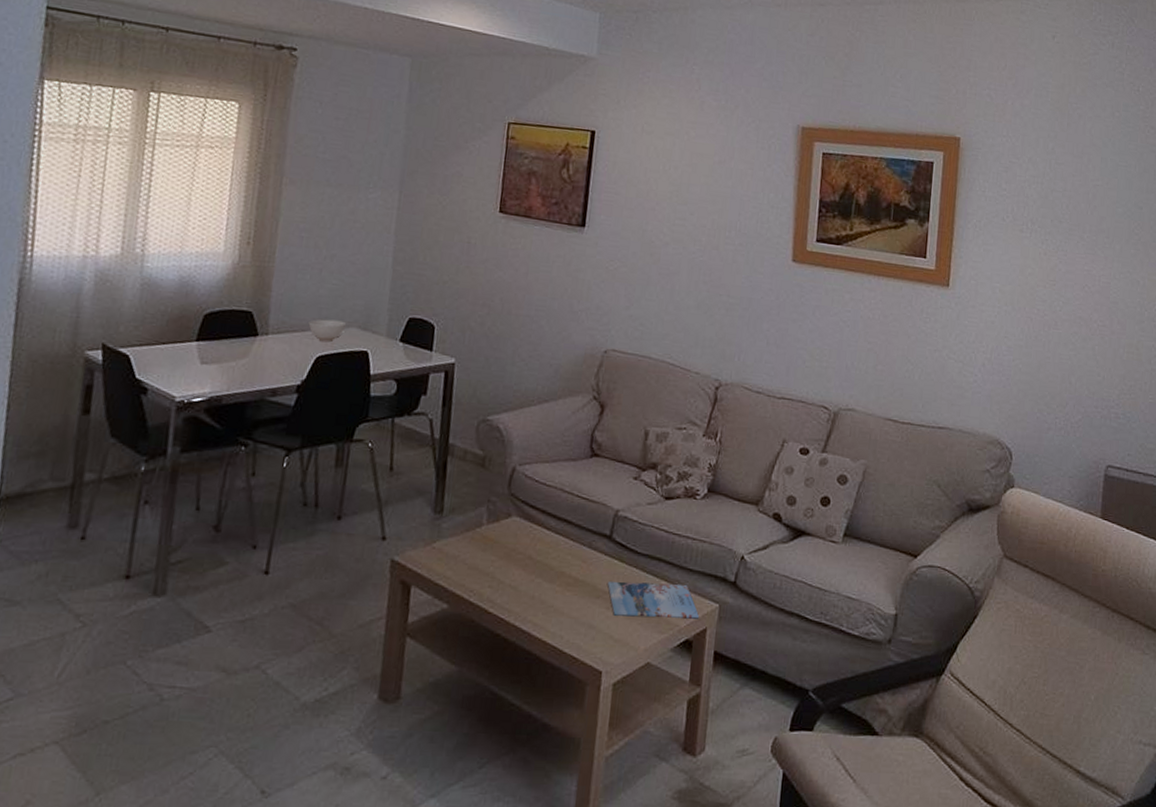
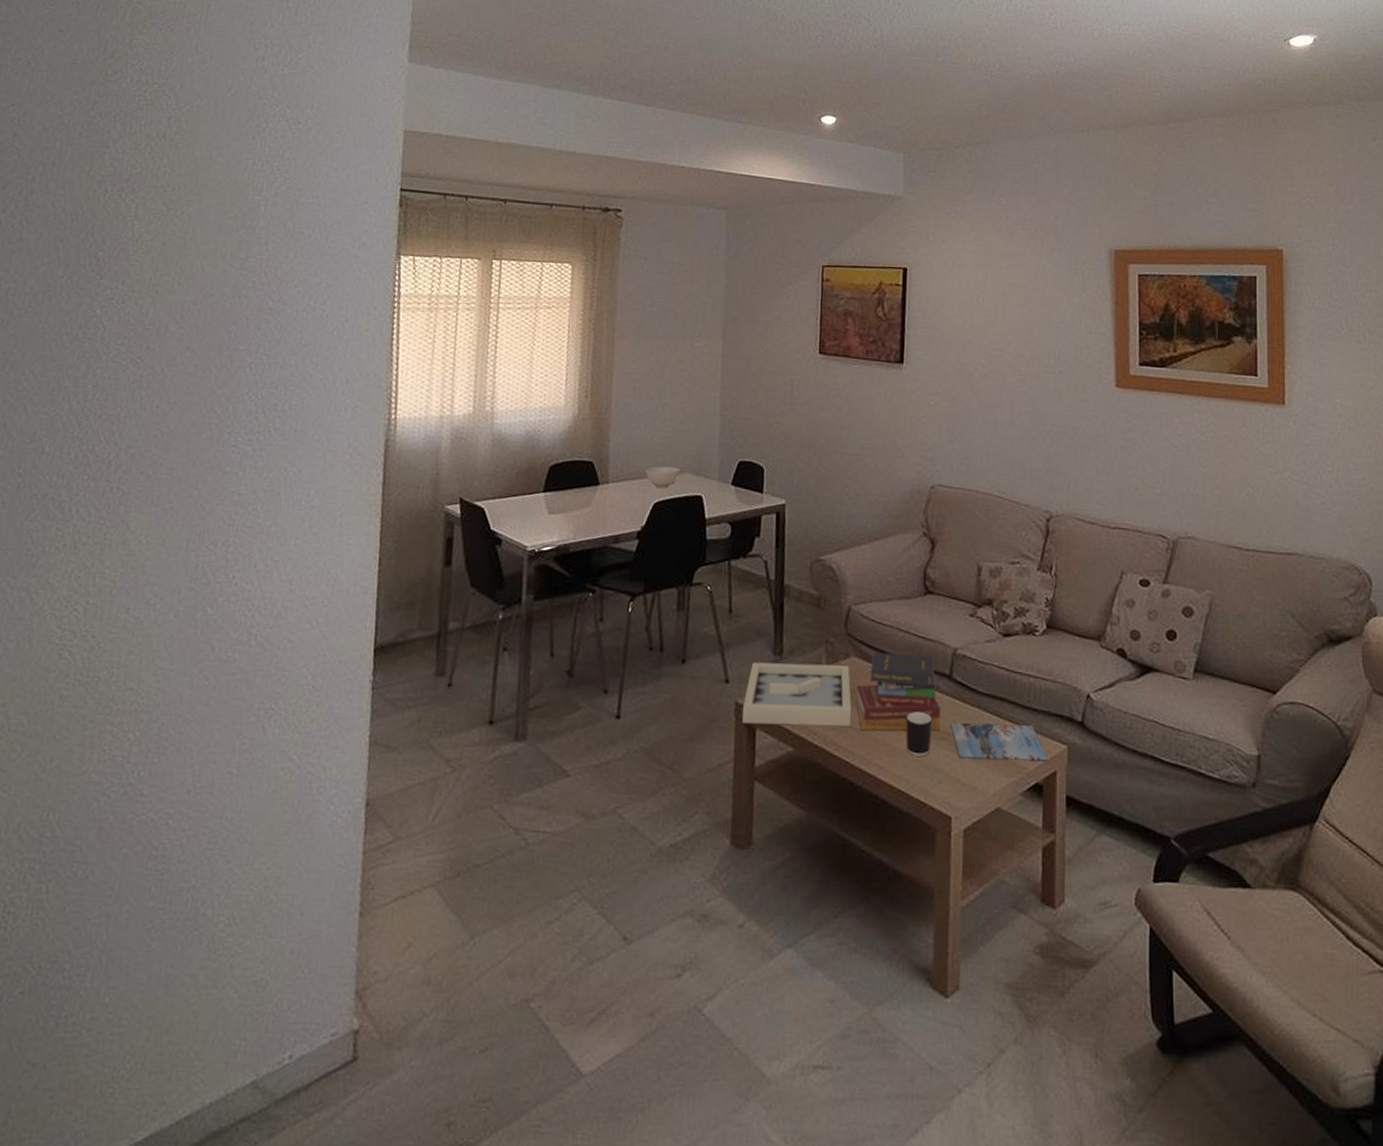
decorative tray: none [397,520,511,585] -> present [741,662,852,728]
books: none [514,512,599,590] -> present [855,652,941,731]
mug: none [562,569,591,613] -> present [905,710,933,756]

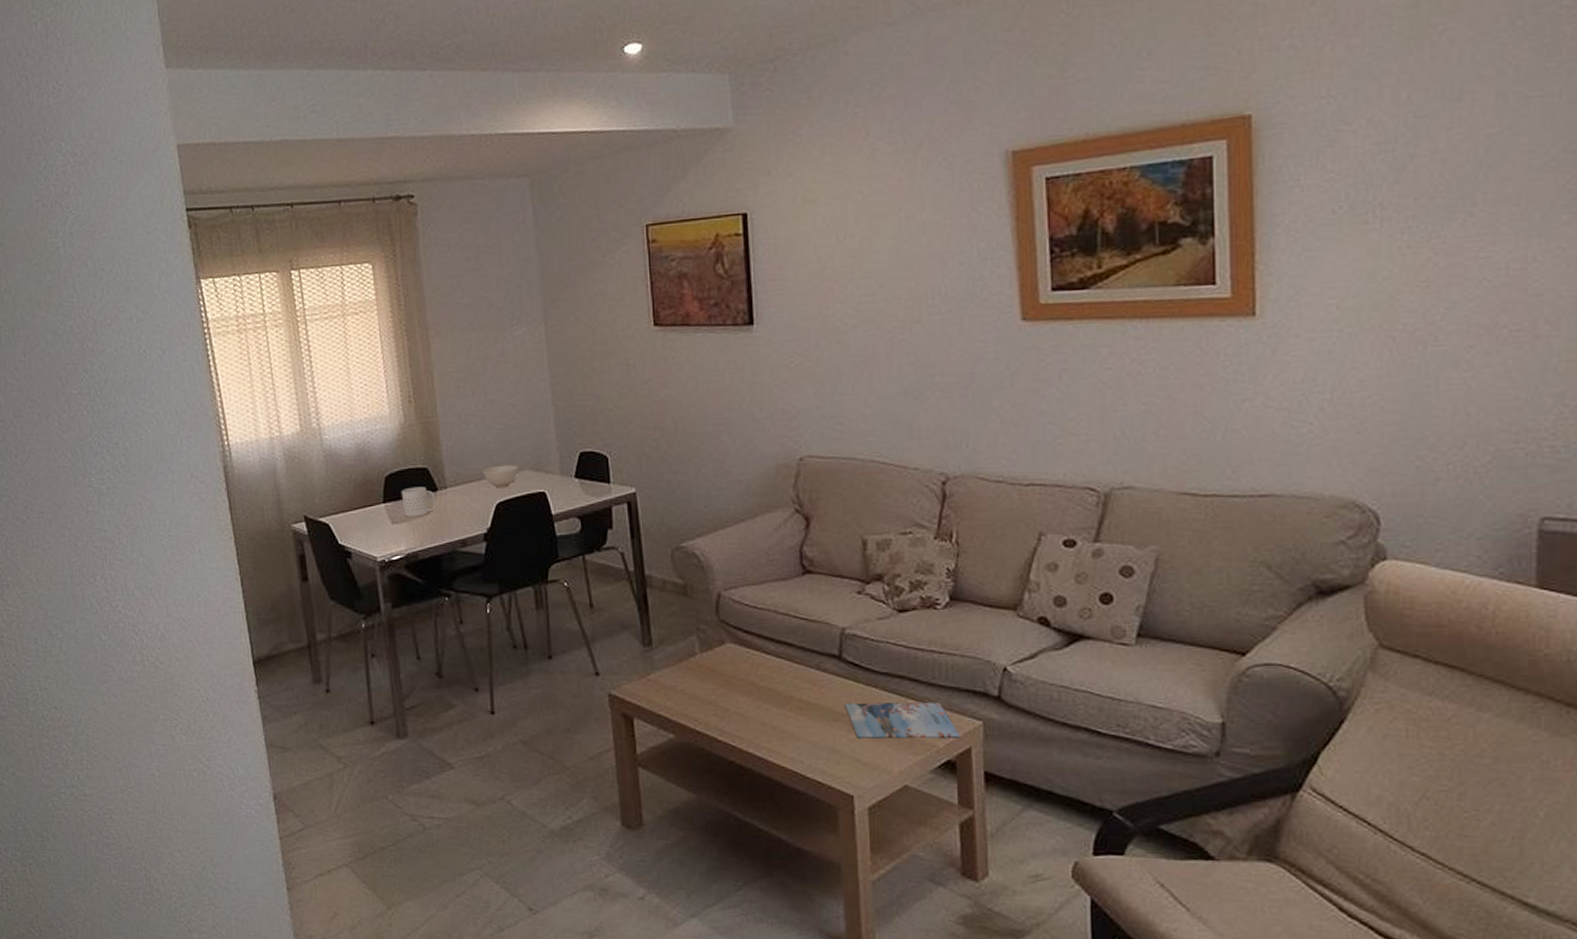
mug: none [561,479,596,509] -> present [401,487,436,517]
decorative tray: present [741,662,852,728] -> none [616,651,734,714]
books: present [855,652,941,731] -> none [735,636,833,715]
mug: present [905,710,933,756] -> none [793,693,825,738]

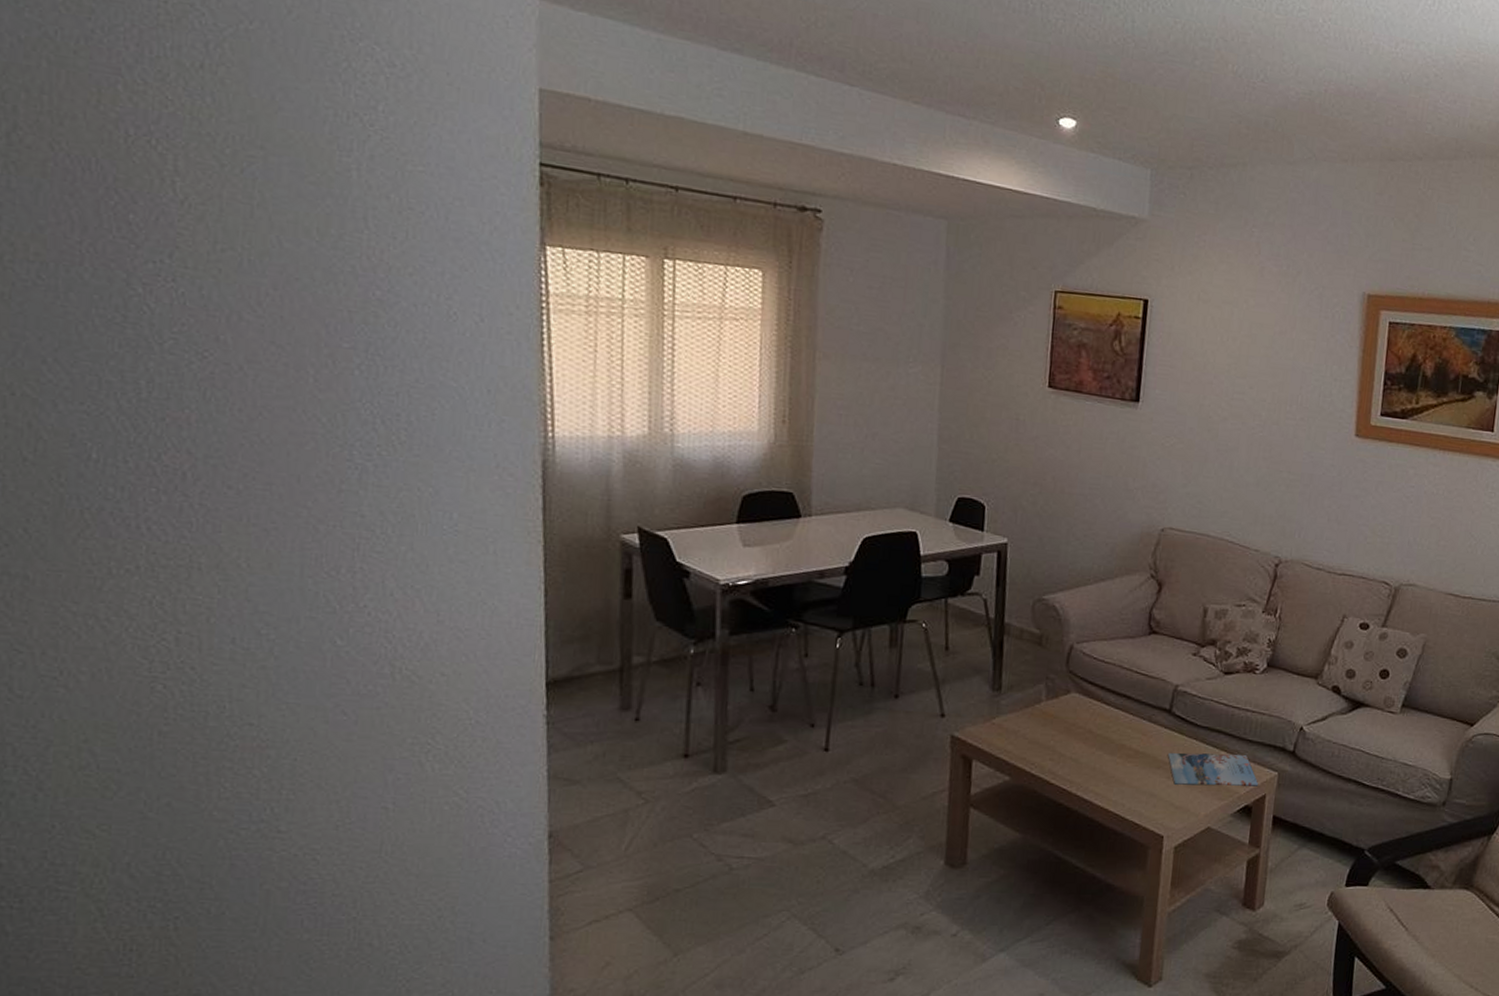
mug: present [401,487,436,517] -> none [758,510,798,542]
bowl: present [482,465,519,489] -> none [853,499,893,524]

